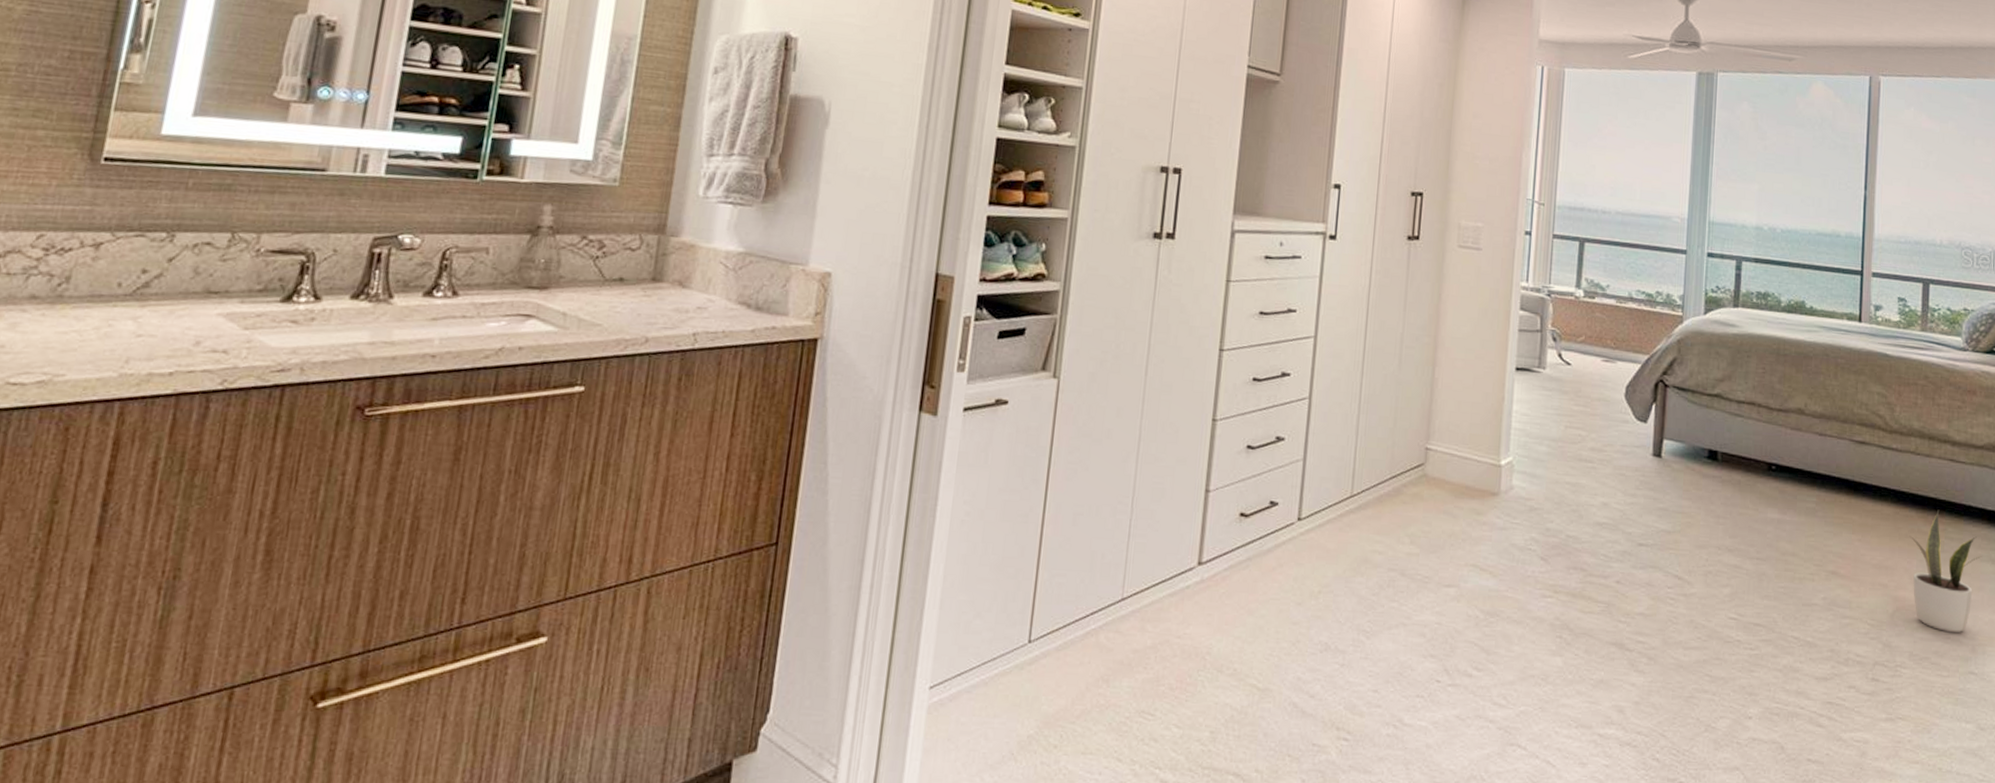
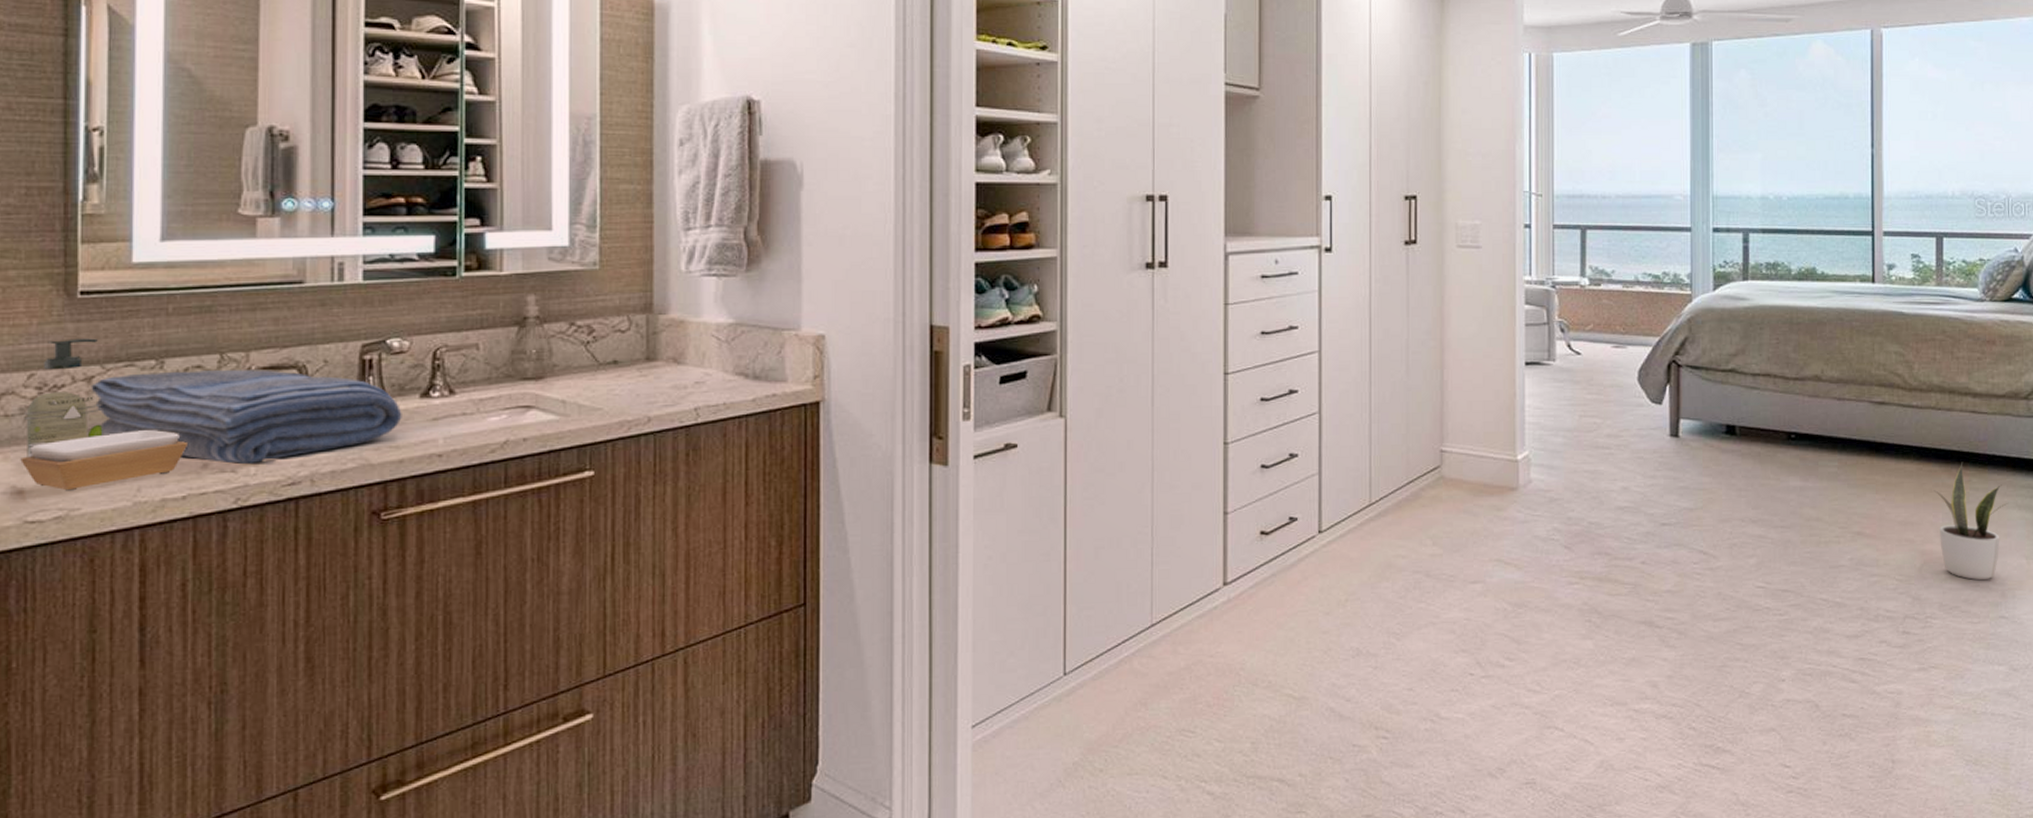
soap dish: none [13,301,185,356] -> present [20,430,189,491]
soap dispenser: none [21,203,113,319] -> present [24,338,103,458]
towel: none [97,244,403,346] -> present [91,370,402,463]

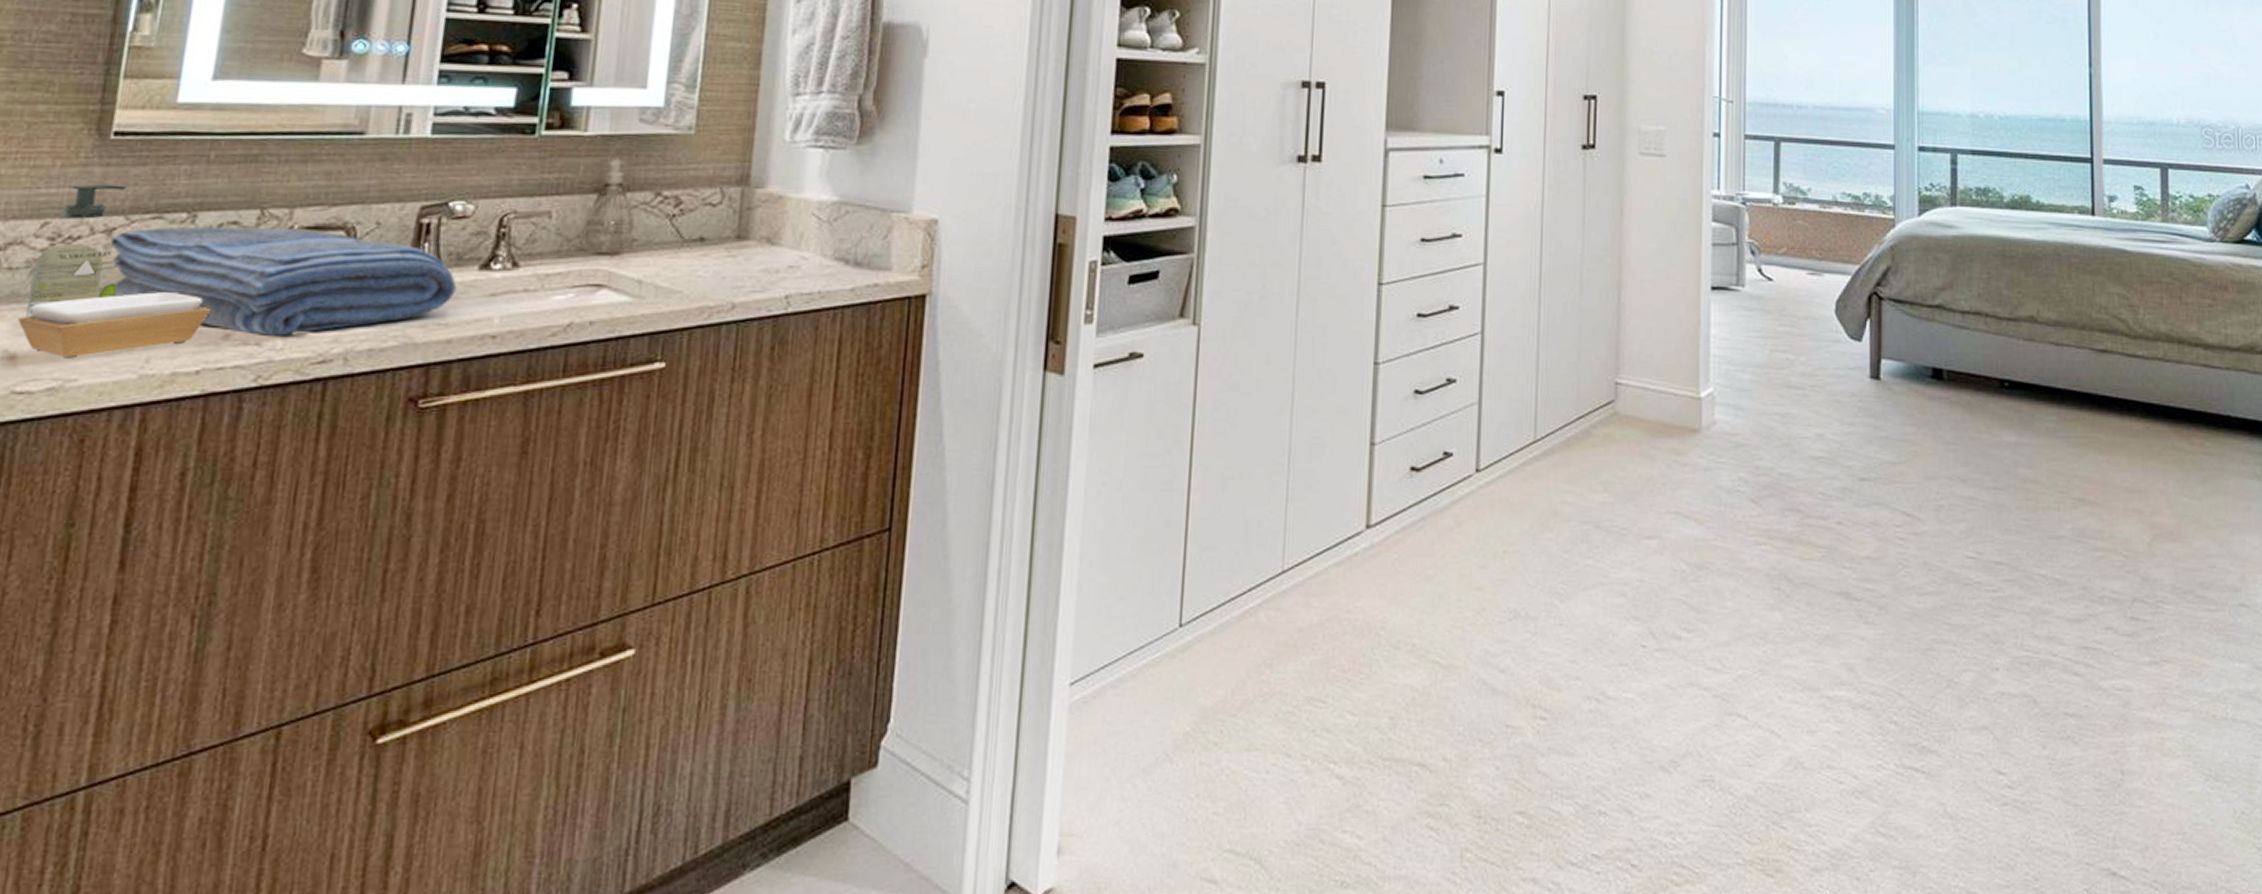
potted plant: present [1933,463,2008,581] -> none [2163,423,2246,561]

